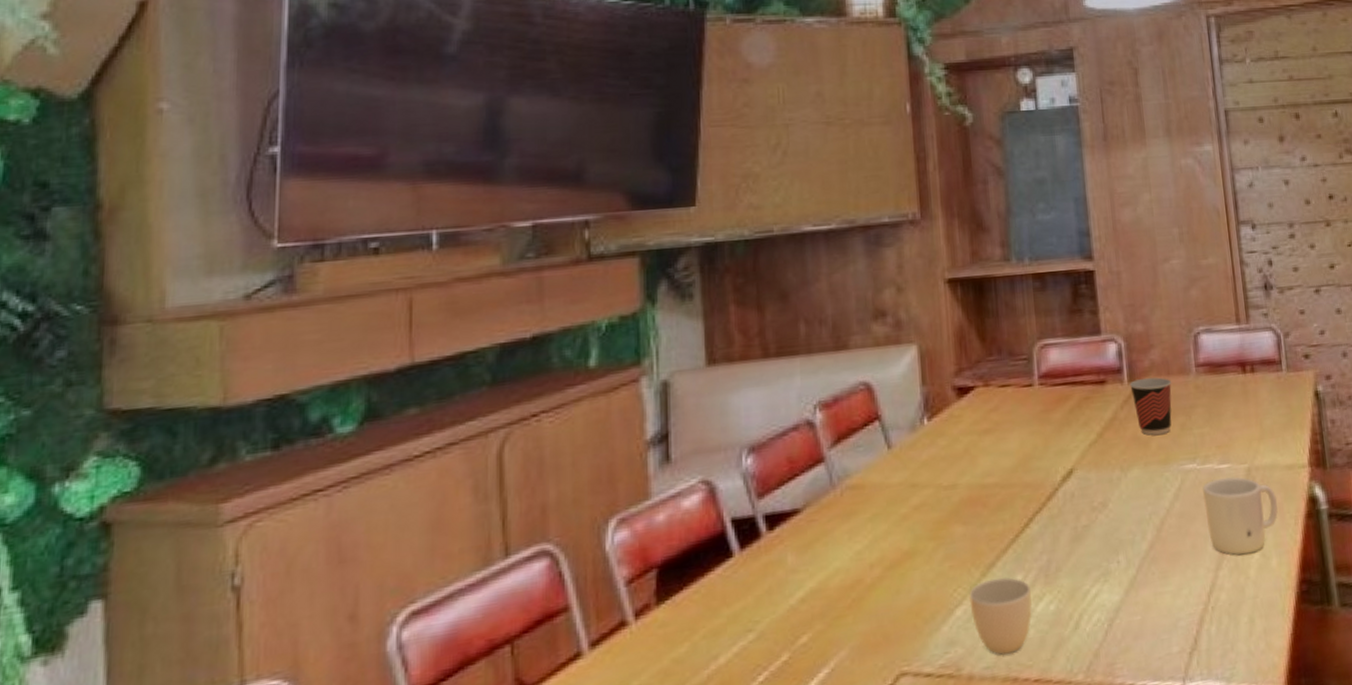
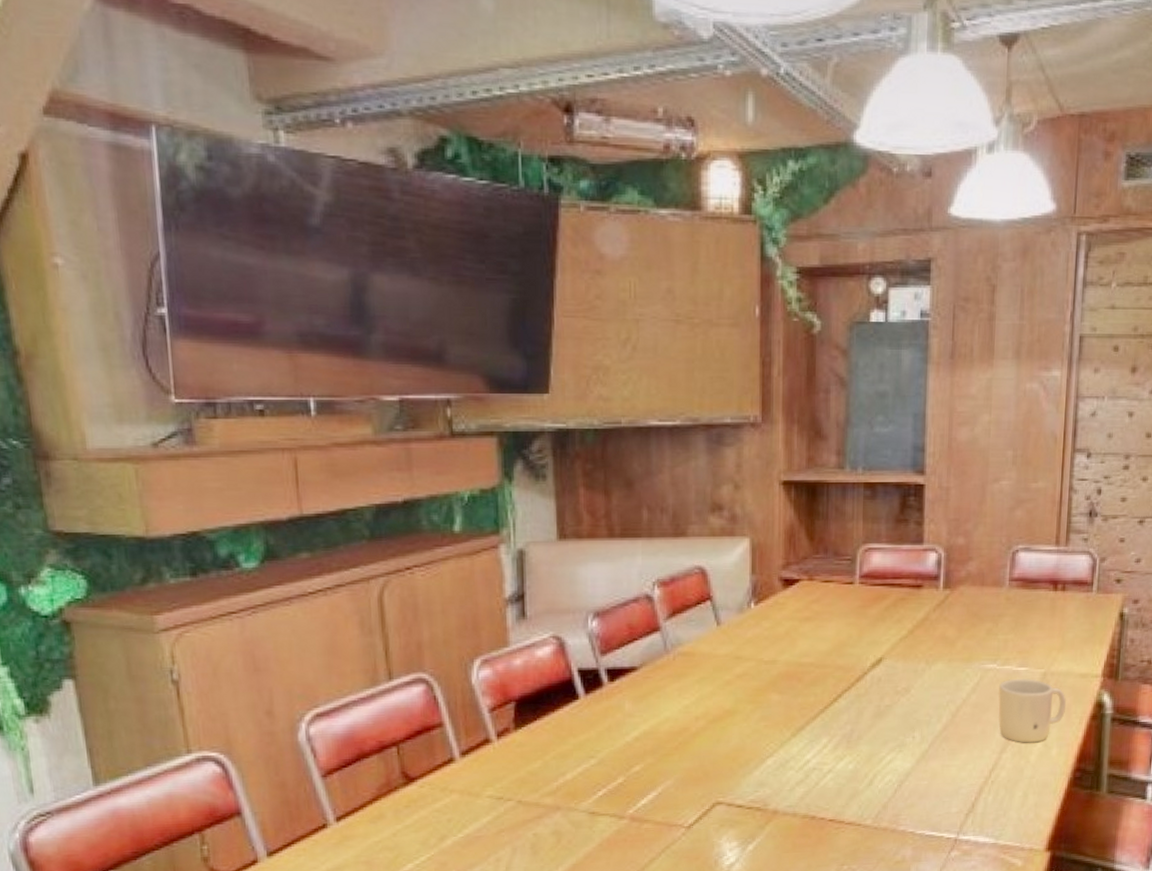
cup: present [969,576,1033,656] -> none [779,738,834,799]
cup: present [1130,377,1172,435] -> none [945,586,985,636]

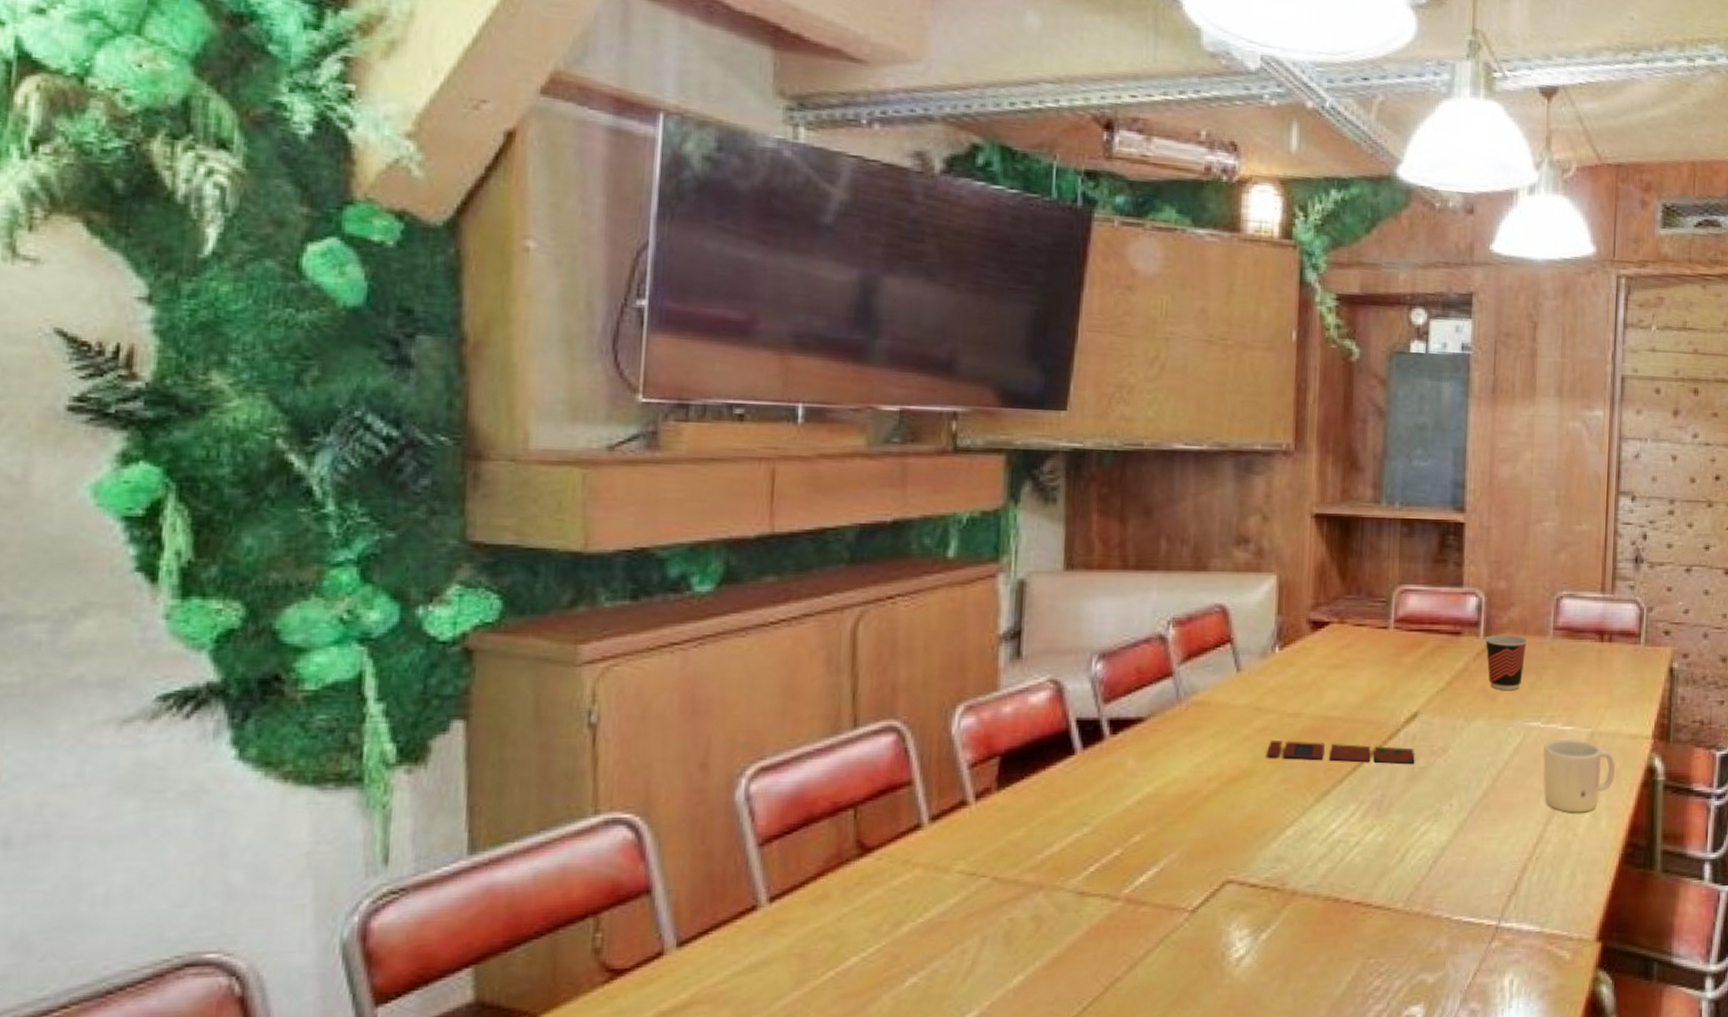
papers: none [747,684,881,704] -> present [1267,739,1415,765]
cup: none [945,586,985,636] -> present [1485,634,1528,690]

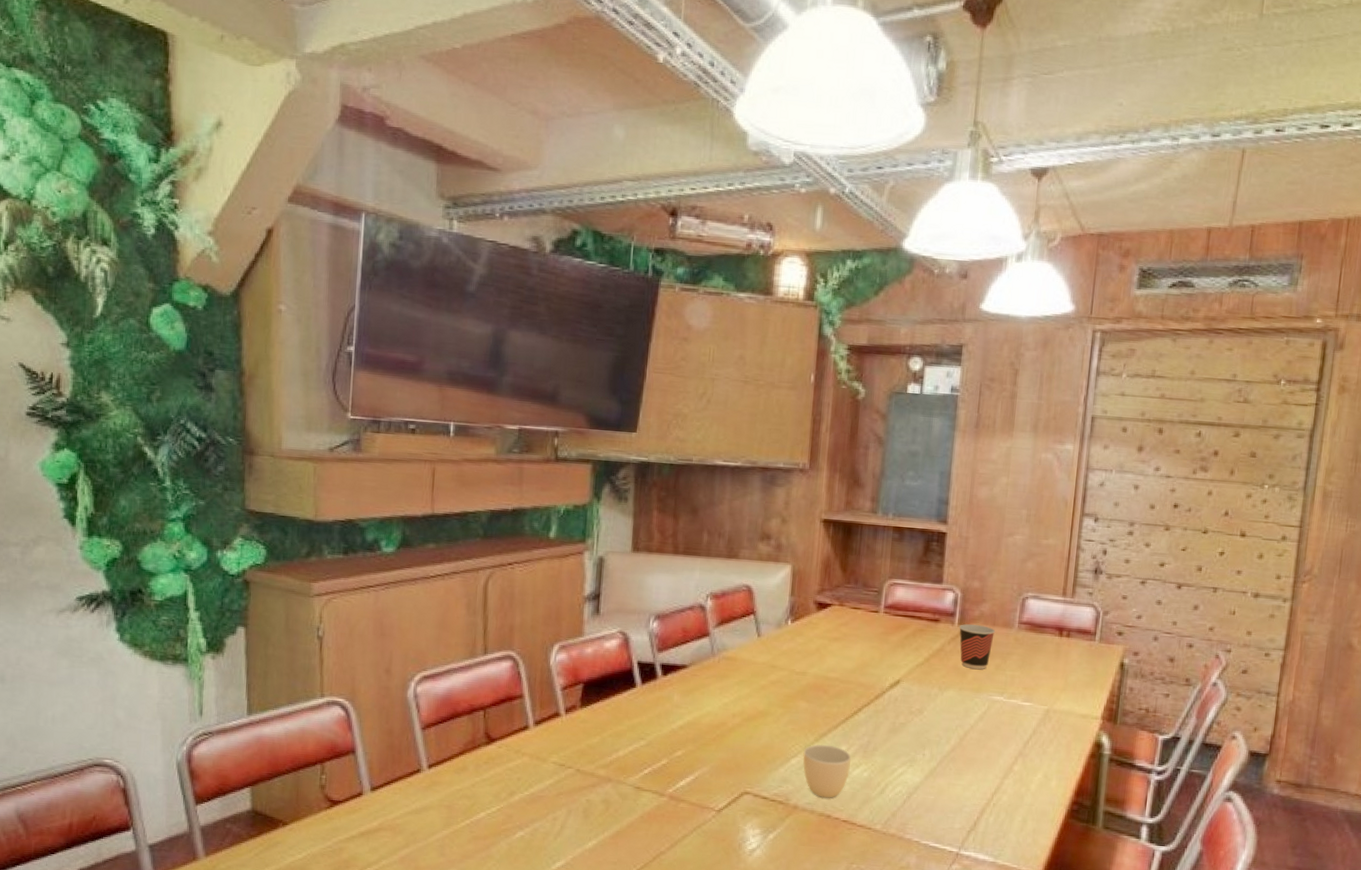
papers: present [1267,739,1415,765] -> none [779,690,897,720]
cup: none [1301,805,1362,877] -> present [803,744,851,799]
mug: present [1542,739,1616,813] -> none [1002,712,1067,773]

